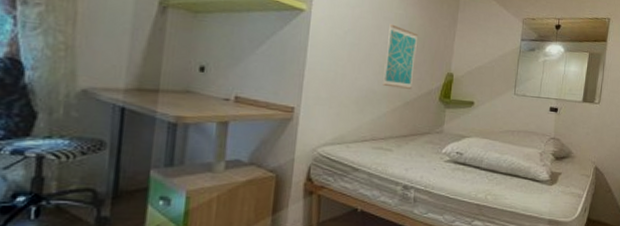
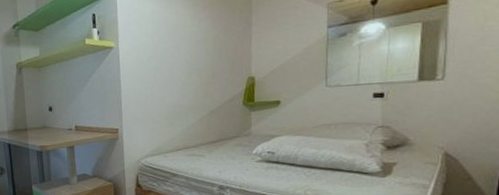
wall art: present [383,24,417,89] -> none [186,42,215,100]

